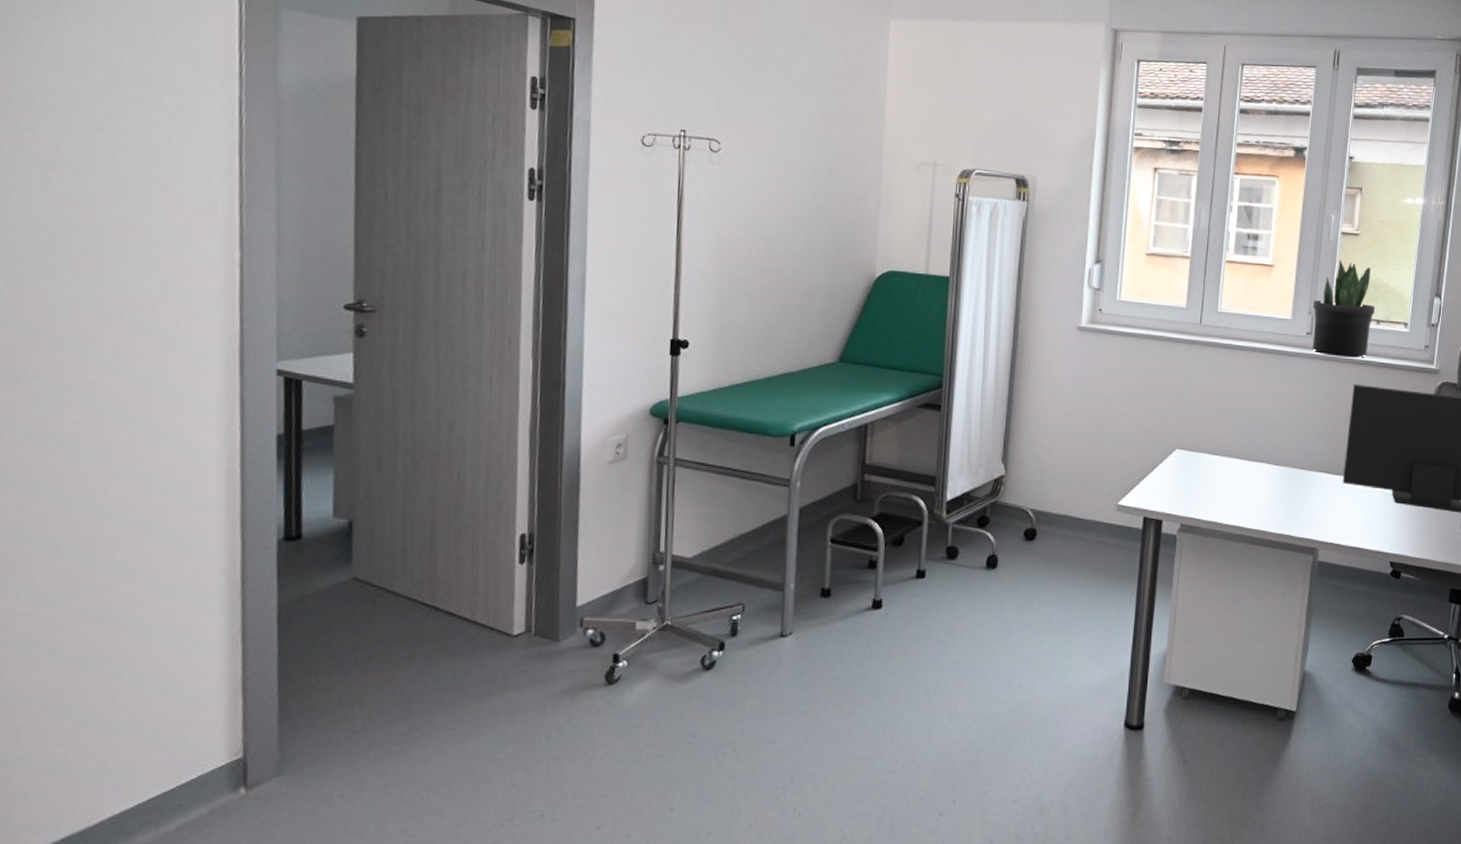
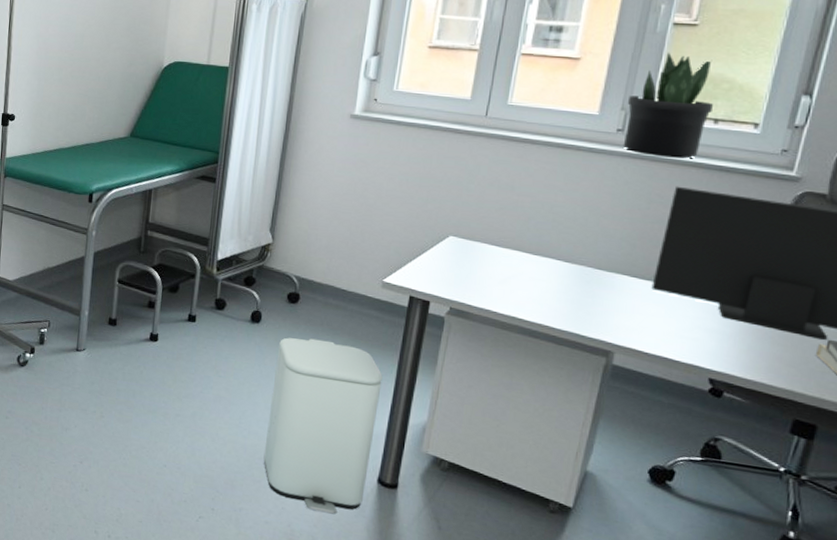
pedal bin: none [1007,578,1123,775] -> present [263,337,383,515]

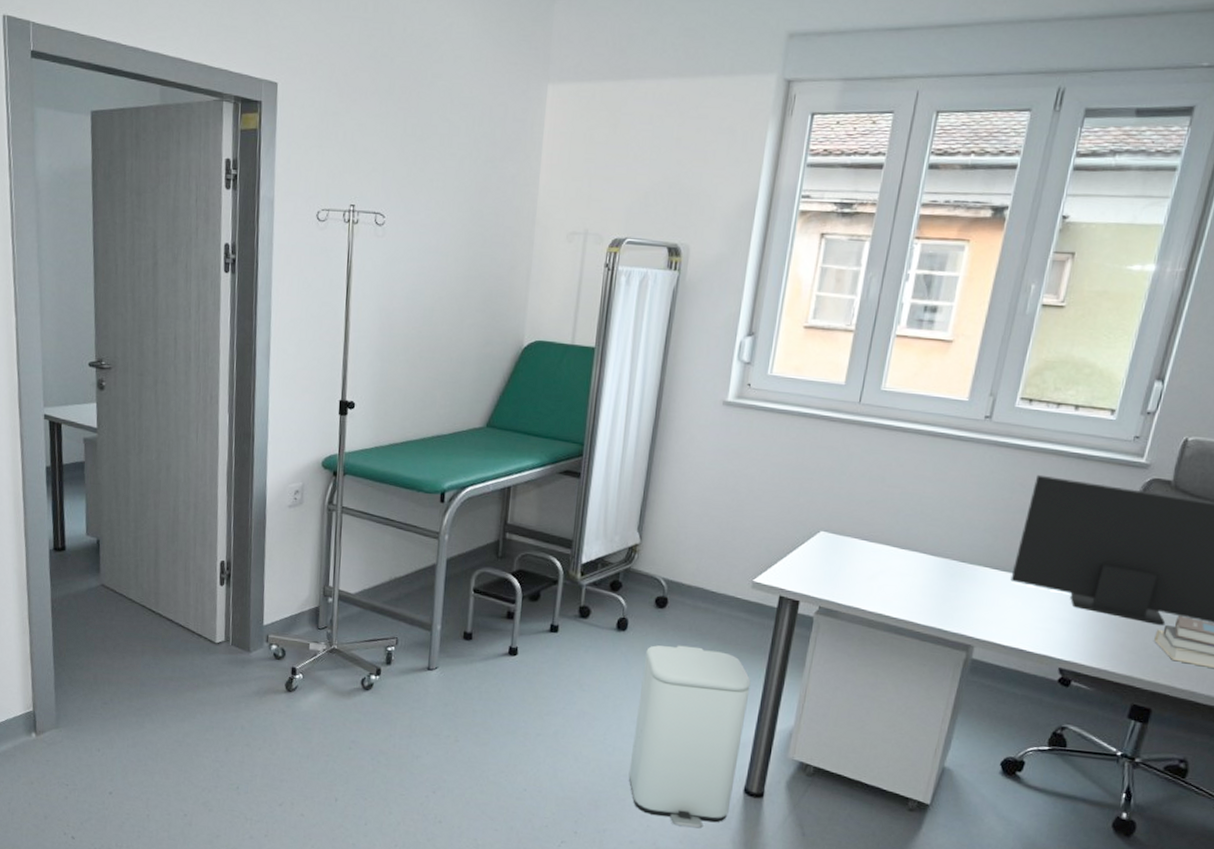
planter: present [623,52,714,160] -> none [990,335,1076,447]

